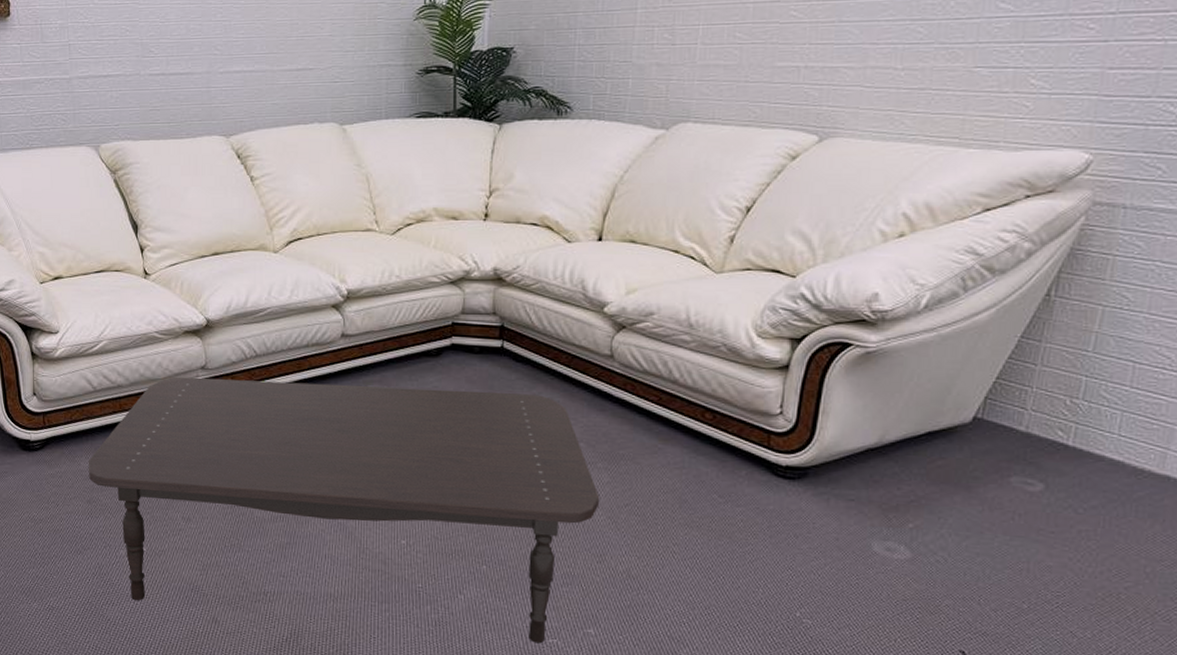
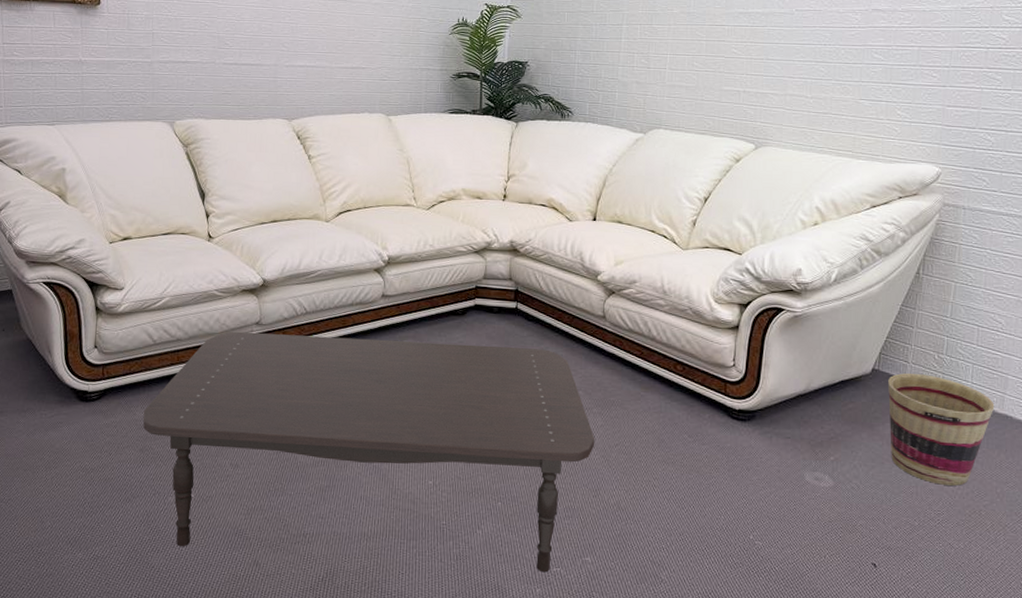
basket: none [993,423,1151,563] -> present [888,373,995,486]

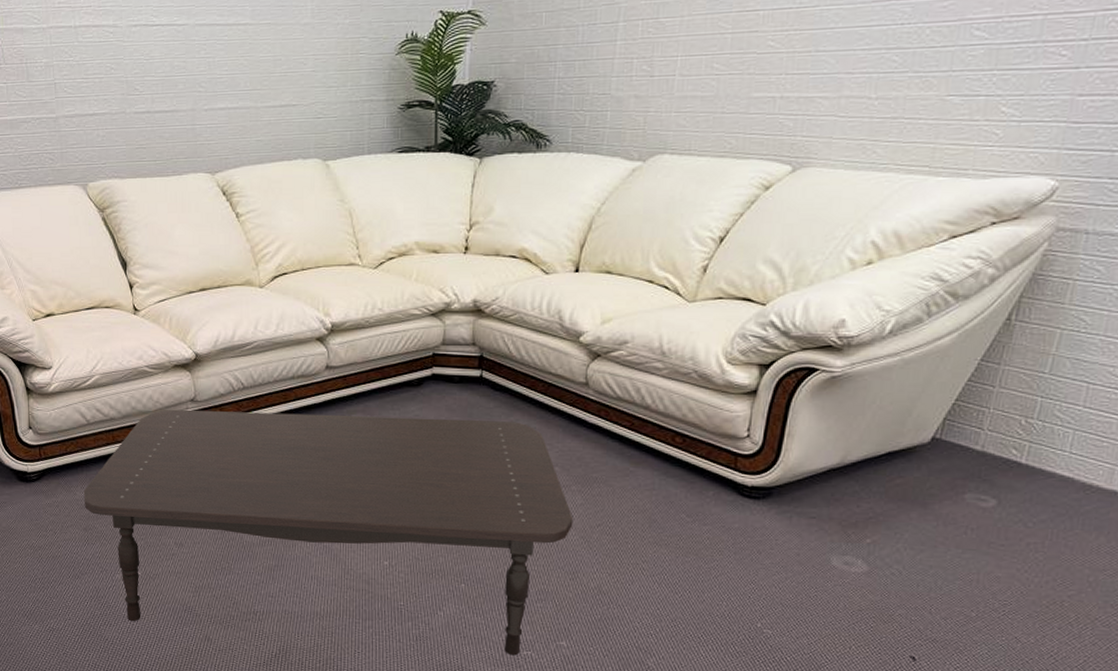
basket: present [888,373,995,486] -> none [947,442,1099,573]

